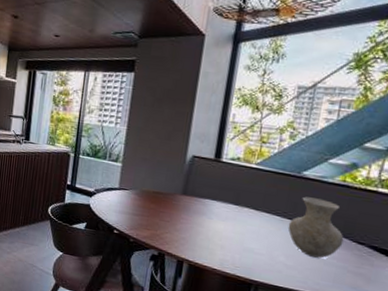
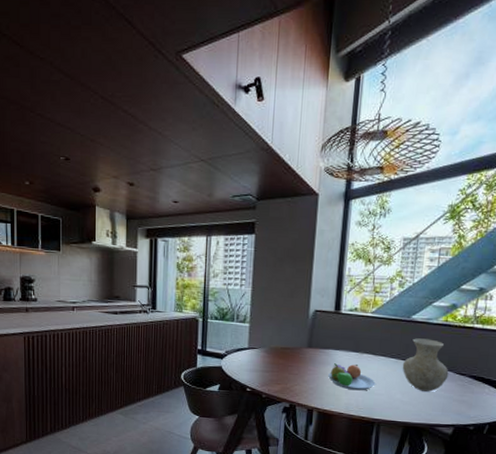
fruit bowl: none [202,214,256,248] -> present [328,363,376,391]

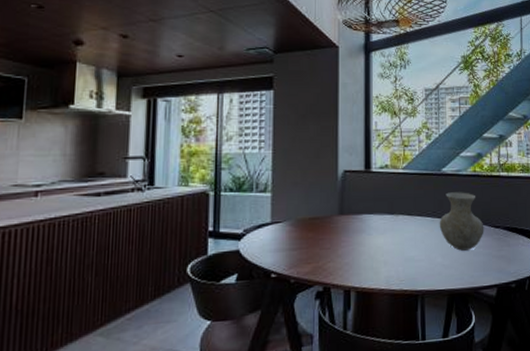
fruit bowl: present [328,363,376,391] -> none [364,229,414,260]

